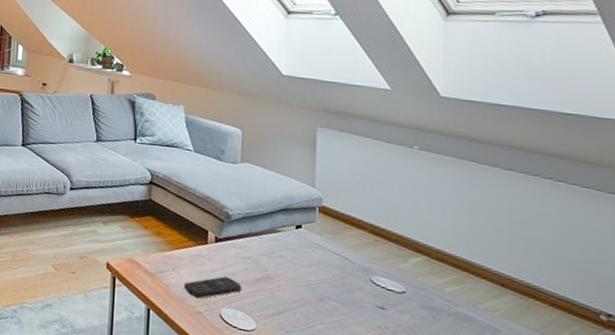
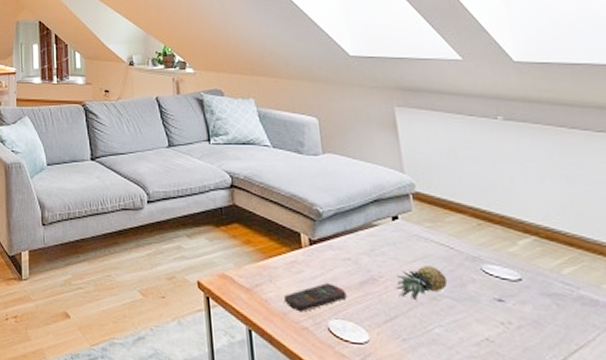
fruit: none [288,271,337,299] -> present [395,266,448,300]

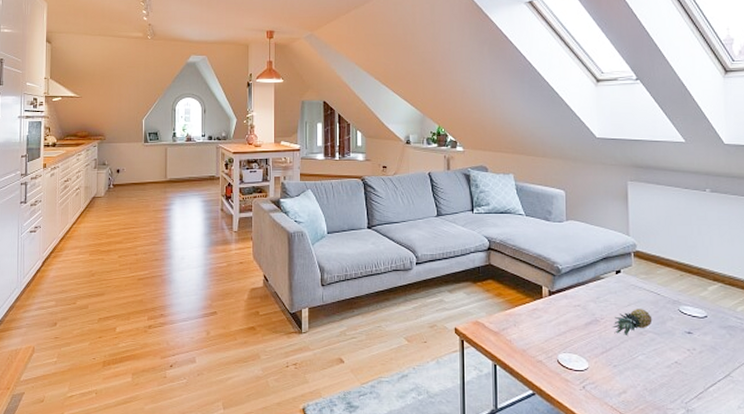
remote control: present [284,283,347,312] -> none [525,325,574,349]

